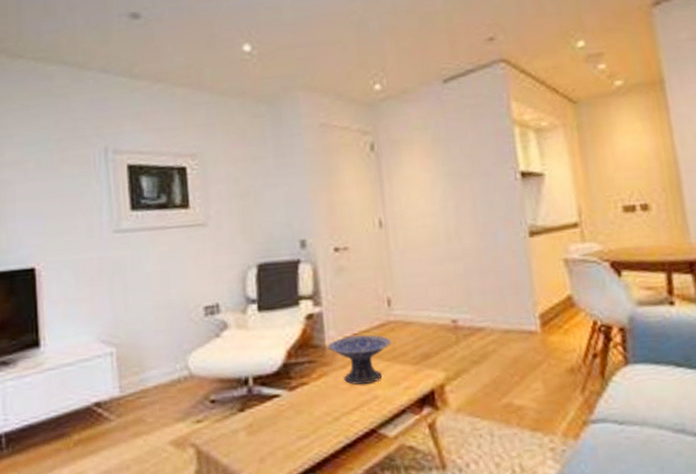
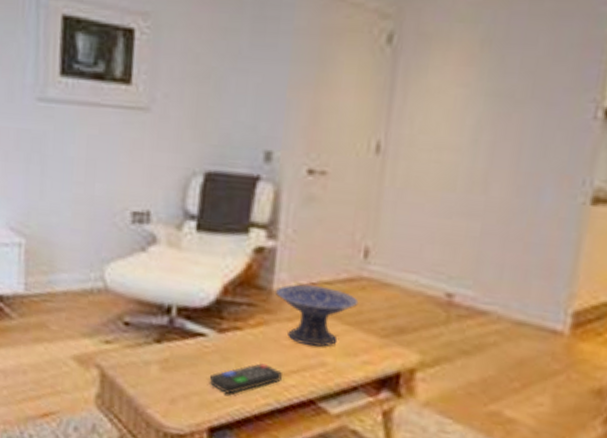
remote control: none [288,407,346,443] -> present [209,362,282,395]

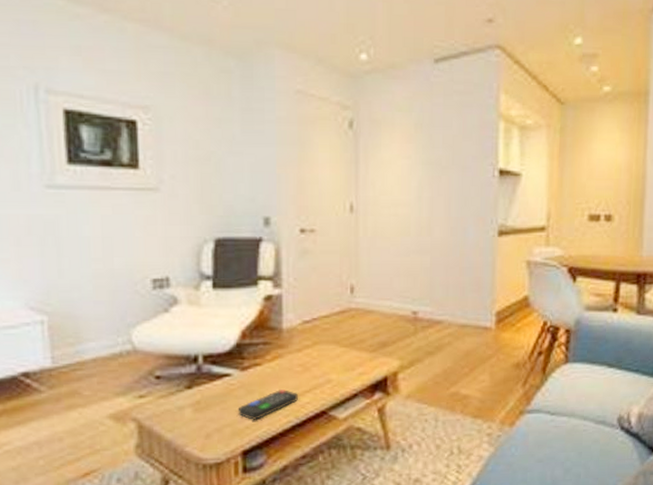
decorative bowl: present [274,284,359,347] -> none [284,319,351,368]

